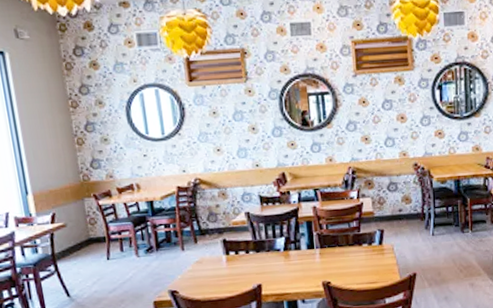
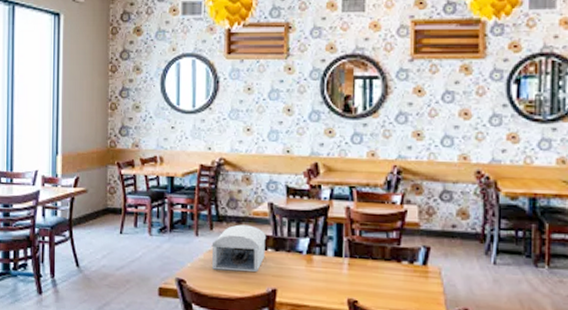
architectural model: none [198,234,248,277] -> present [211,224,267,272]

